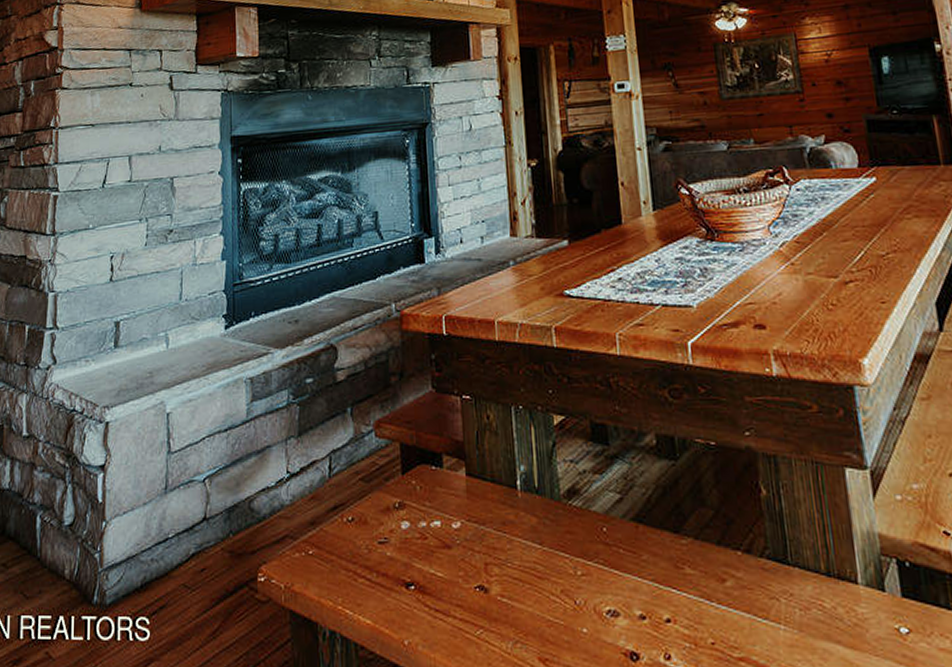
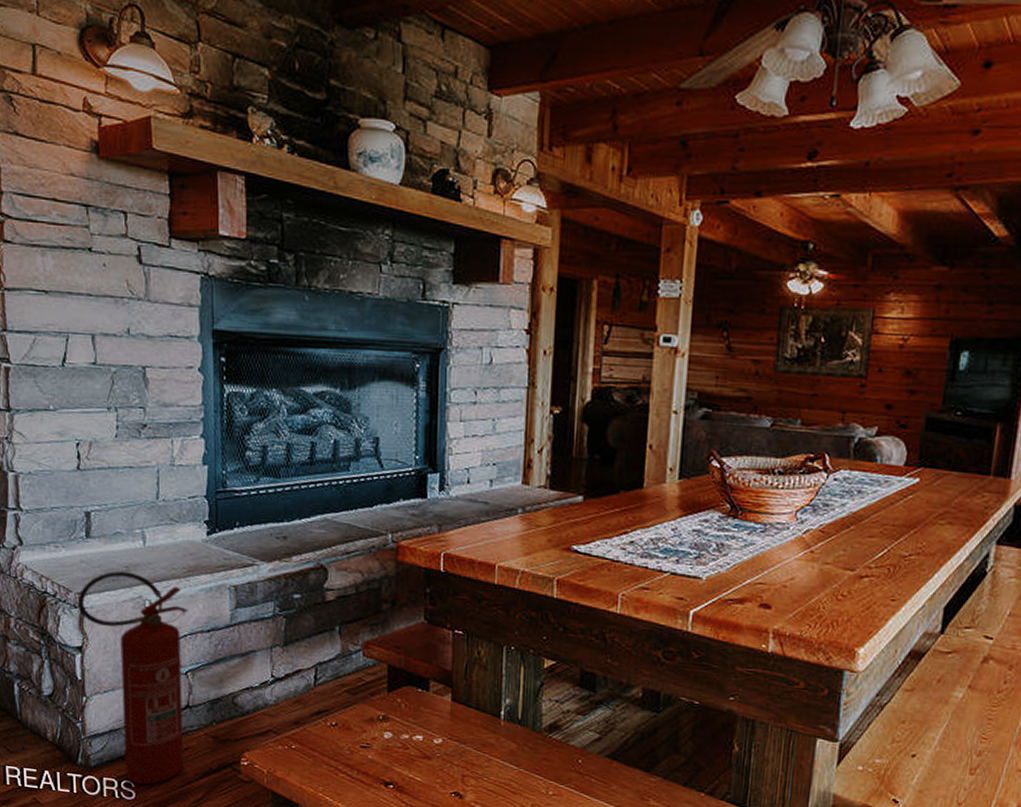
fire extinguisher: none [102,377,207,621] -> present [77,571,188,785]

